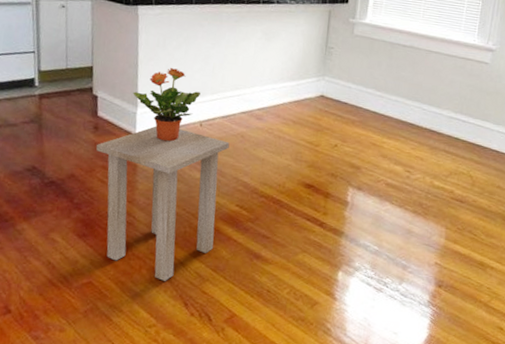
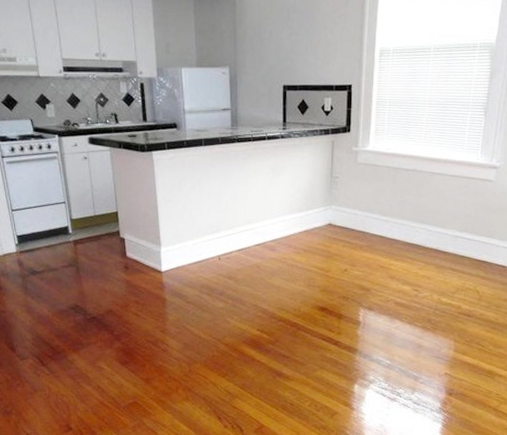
side table: present [96,126,230,281] -> none [129,262,247,399]
potted plant: present [133,68,200,142] -> none [156,208,216,276]

